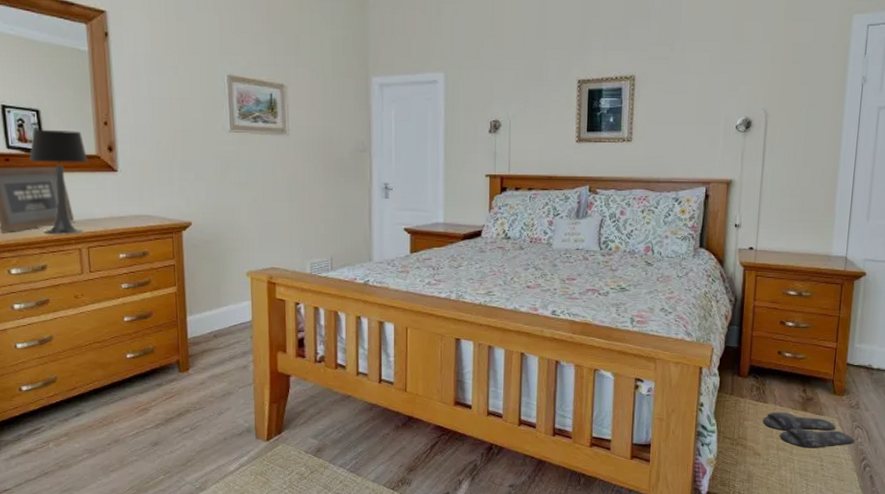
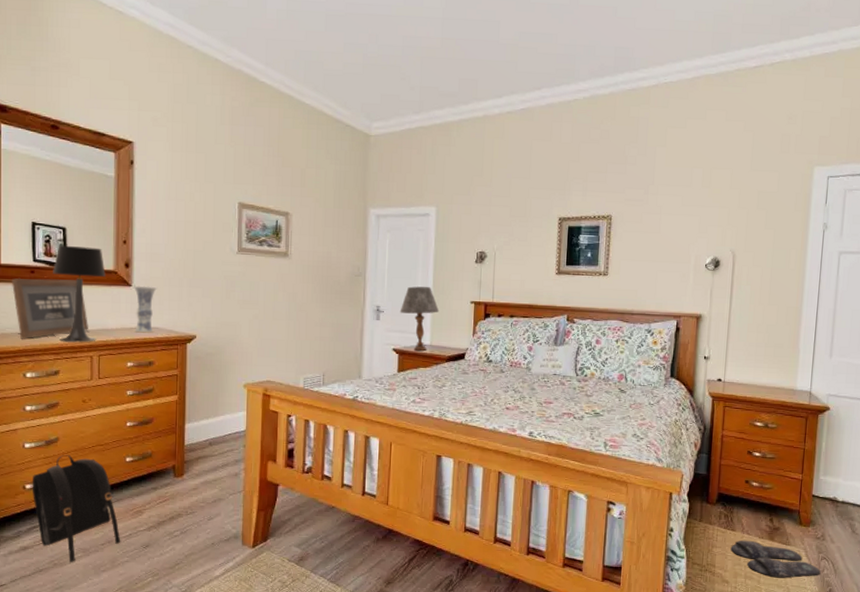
backpack: none [28,353,128,464] -> present [32,454,121,562]
vase: none [119,170,146,222] -> present [133,285,158,333]
table lamp: none [409,161,453,230] -> present [399,286,440,352]

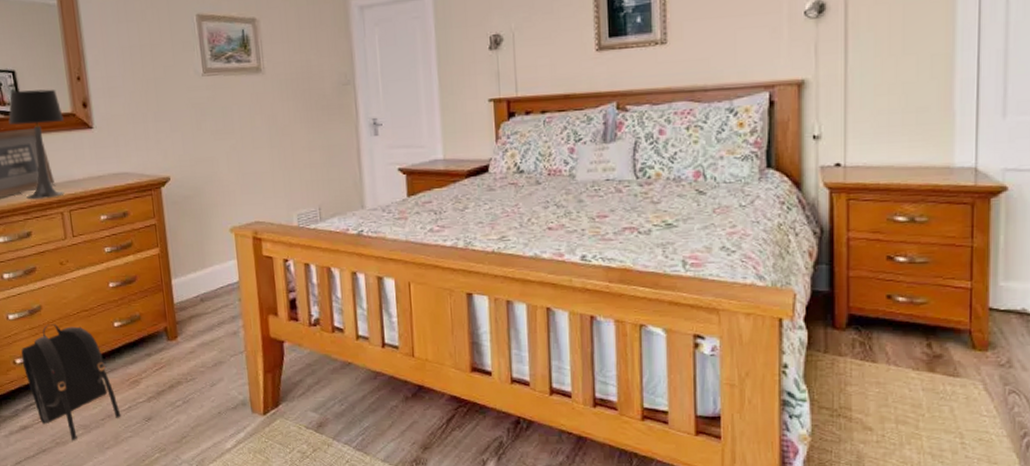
vase: present [133,285,158,333] -> none [94,126,123,181]
table lamp: present [399,286,440,352] -> none [401,88,451,169]
slippers: present [730,540,821,578] -> none [872,373,1009,421]

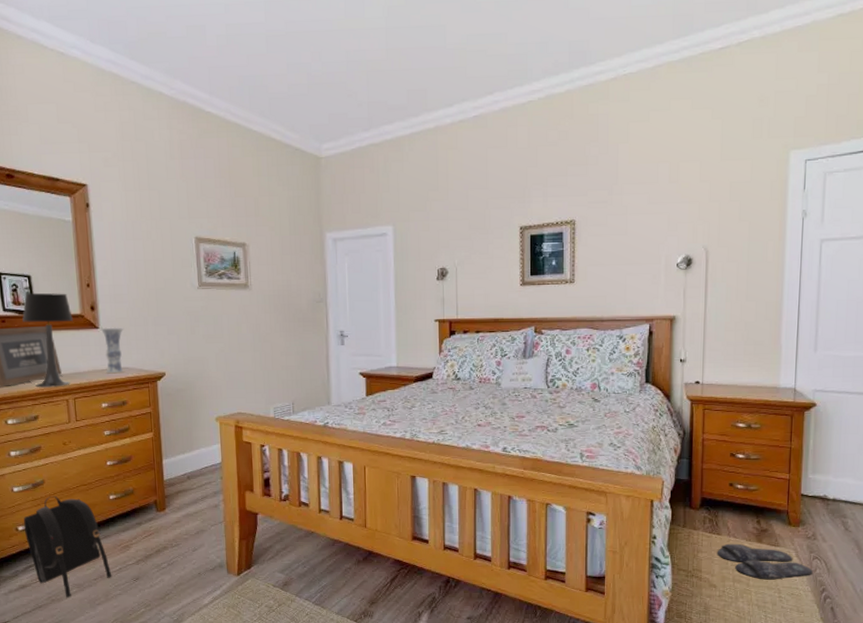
vase: none [94,126,123,181] -> present [100,327,124,374]
slippers: none [872,373,1009,421] -> present [717,543,813,580]

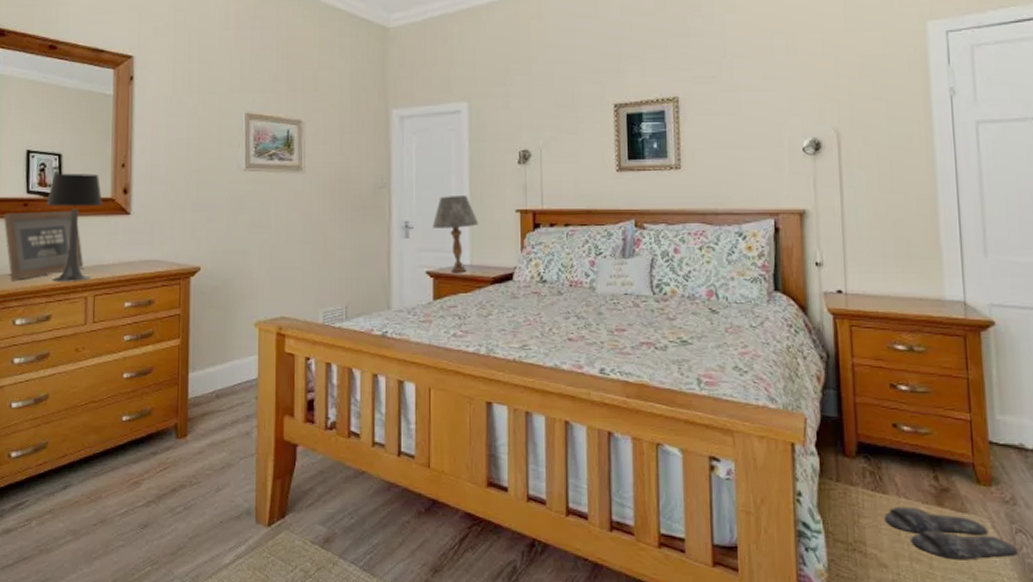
backpack: present [23,495,112,598] -> none [17,414,116,548]
vase: present [100,327,124,374] -> none [131,213,159,267]
table lamp: none [363,308,404,374] -> present [432,196,479,273]

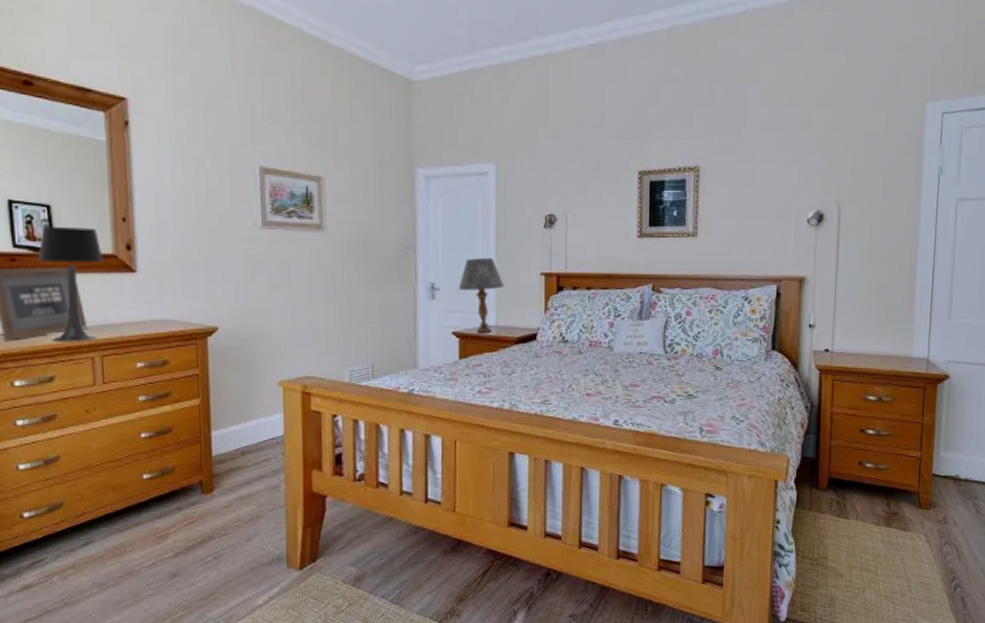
slippers: present [884,506,1018,560] -> none [844,528,943,568]

